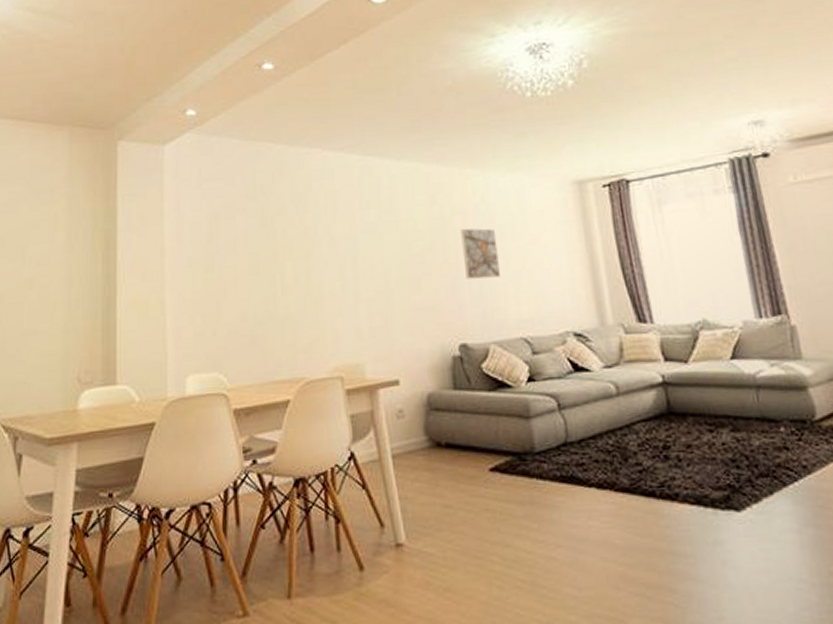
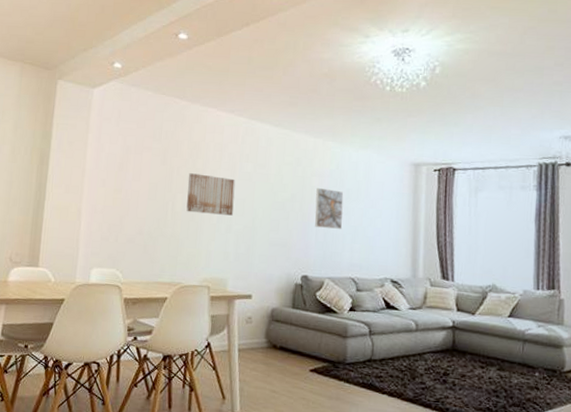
wall art: none [296,232,360,284] -> present [186,173,236,216]

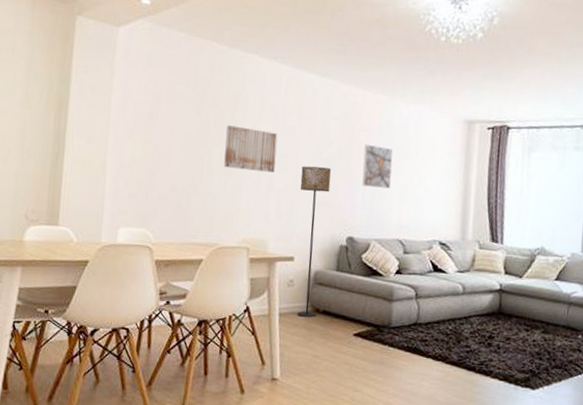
floor lamp: none [256,209,286,353] -> present [297,166,331,317]

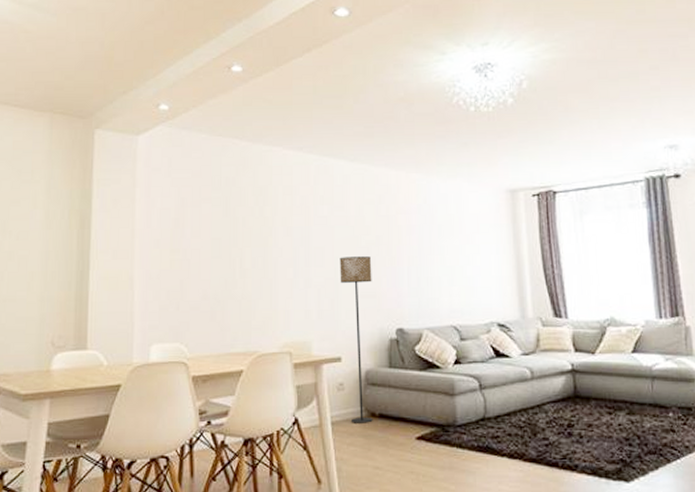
wall art: present [224,125,278,173] -> none [256,223,311,268]
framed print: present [362,144,393,189] -> none [404,226,437,272]

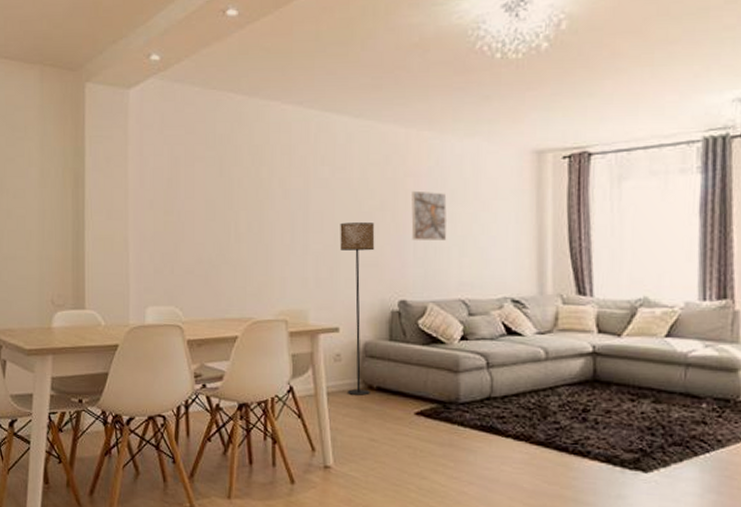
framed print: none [404,226,437,272] -> present [411,190,447,241]

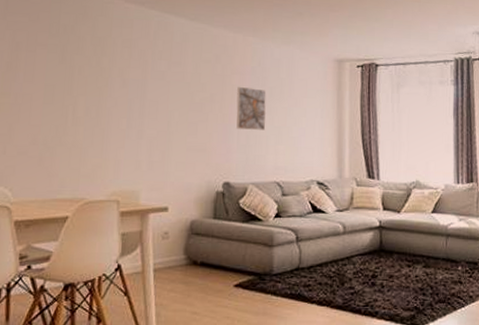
floor lamp: present [340,222,375,396] -> none [172,111,205,271]

